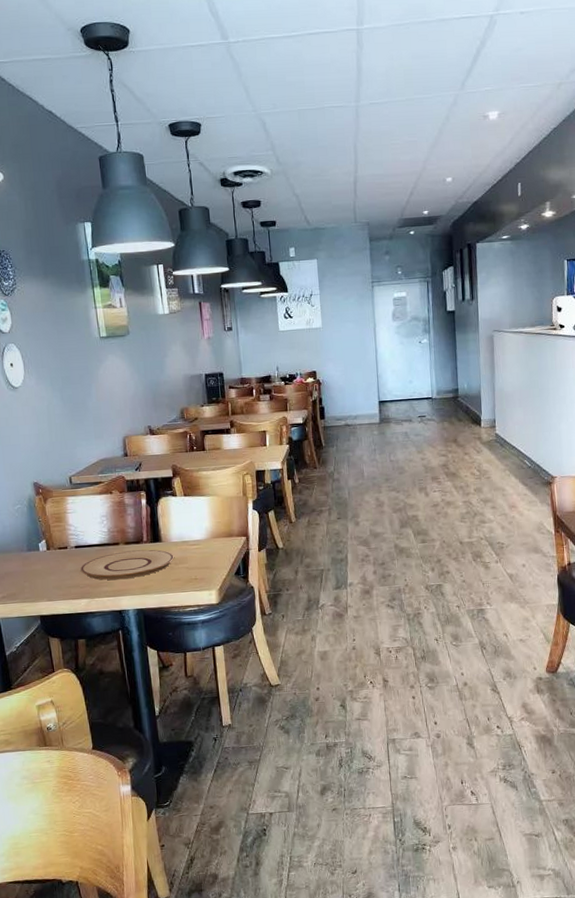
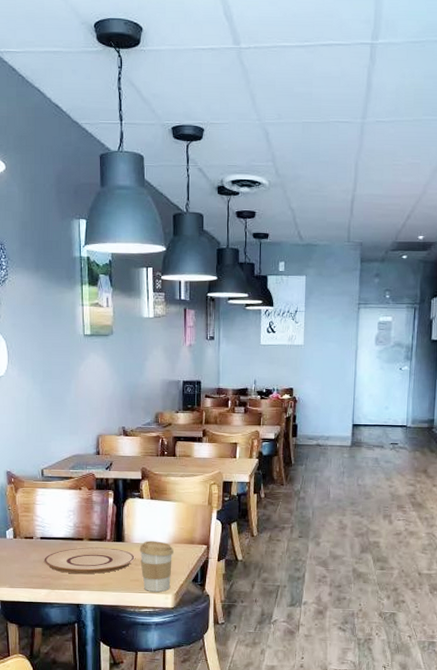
coffee cup: none [177,537,213,590] -> present [139,541,174,592]

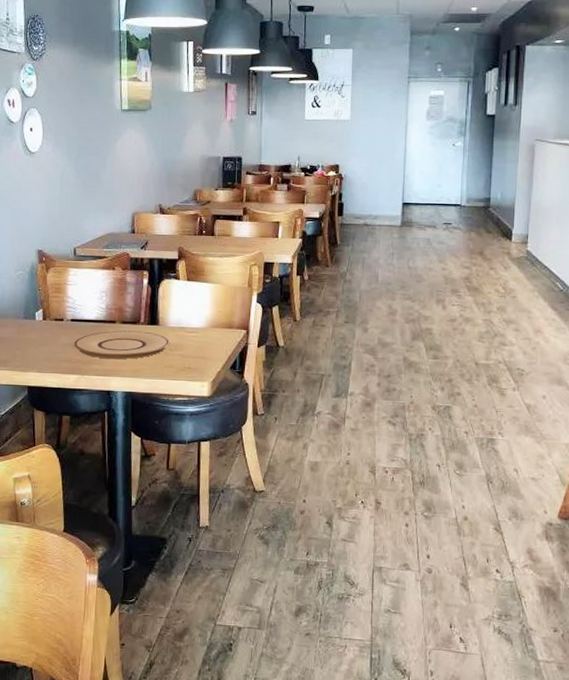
coffee cup: present [139,541,174,592] -> none [174,324,211,379]

